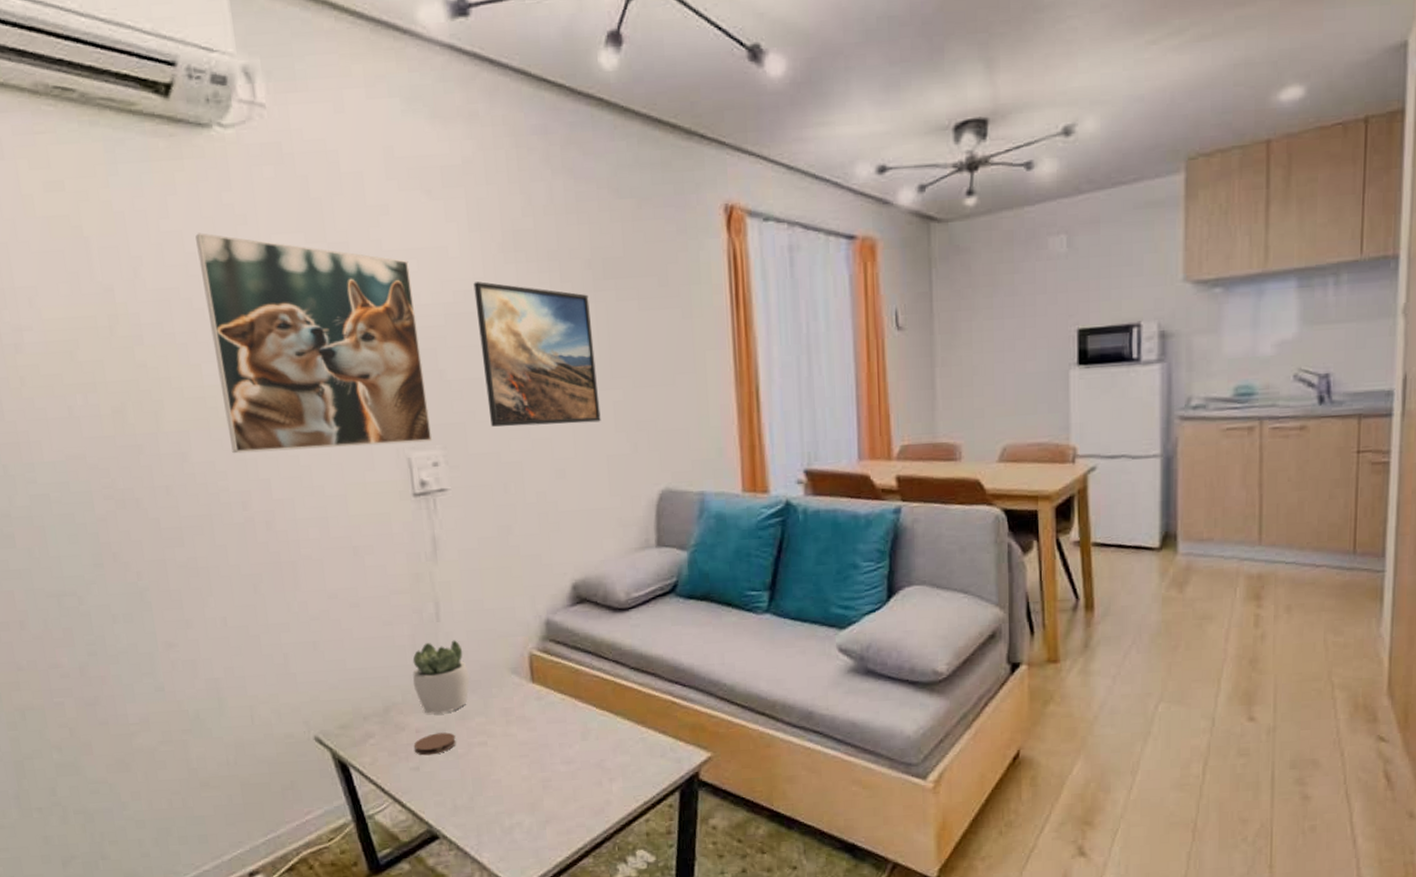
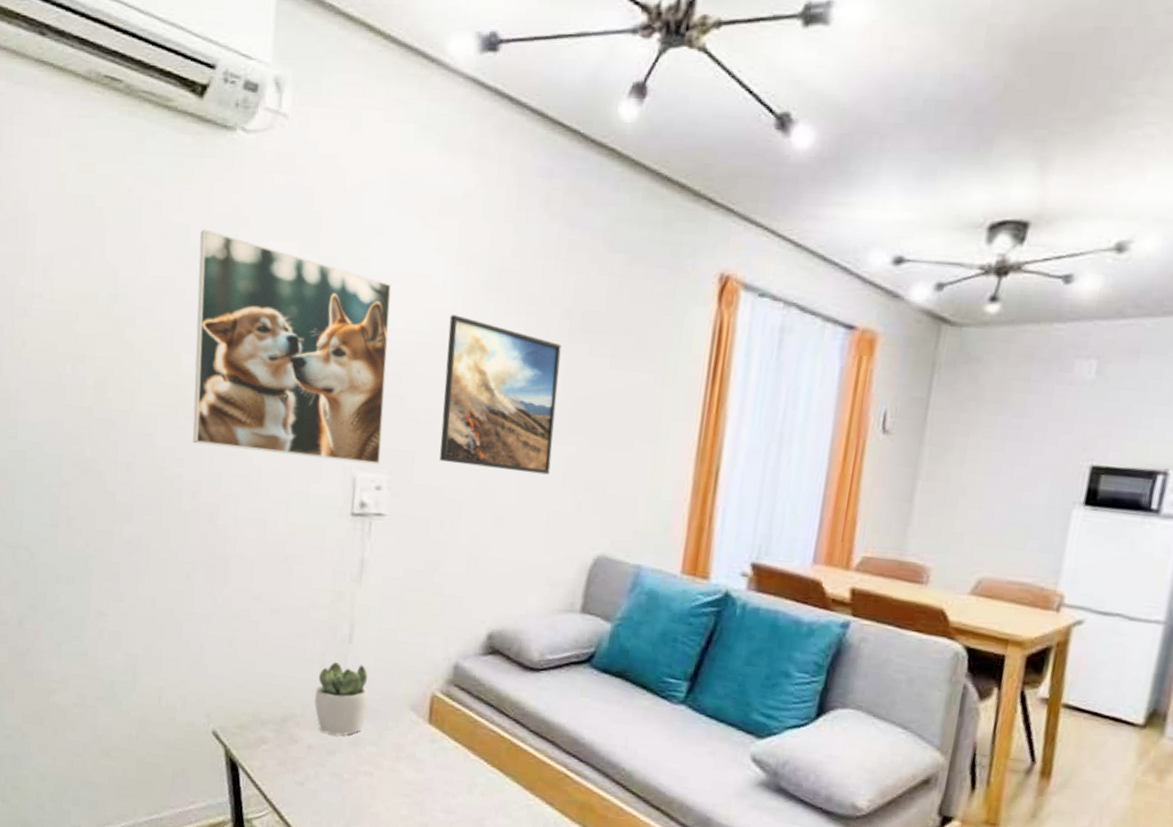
coaster: present [413,732,456,756] -> none [302,752,344,774]

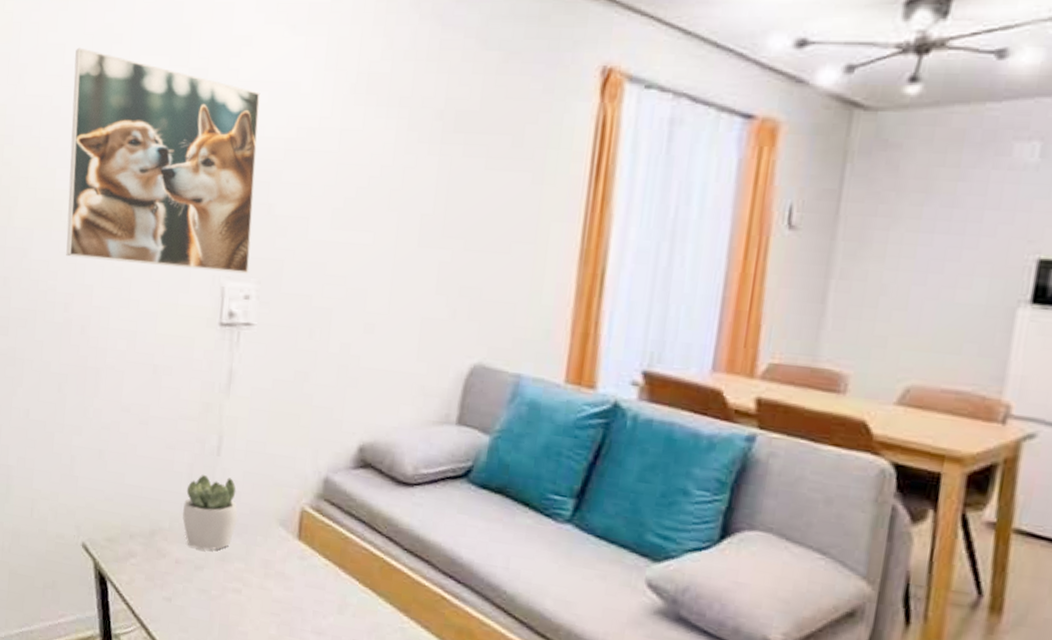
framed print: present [439,315,562,475] -> none [309,120,434,281]

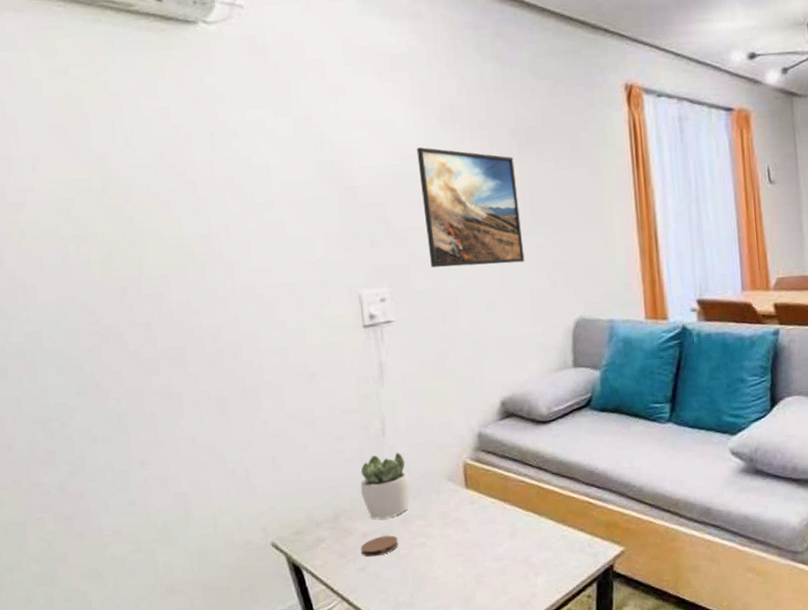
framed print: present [66,47,261,274] -> none [180,109,381,294]
coaster: none [170,568,212,590] -> present [360,535,399,557]
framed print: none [309,120,434,281] -> present [416,147,525,267]

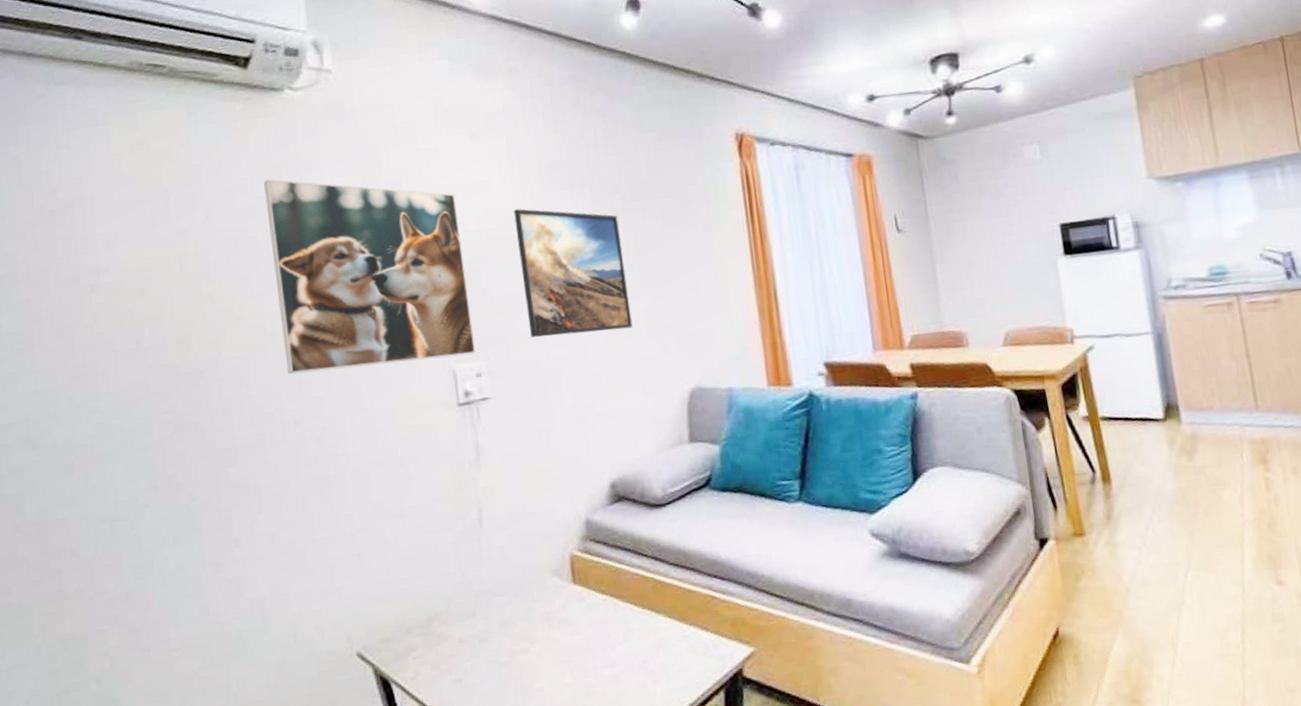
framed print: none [180,109,381,294] -> present [264,179,476,375]
succulent plant: present [360,452,411,520] -> none [456,545,512,623]
coaster: present [360,535,399,557] -> none [456,640,499,667]

